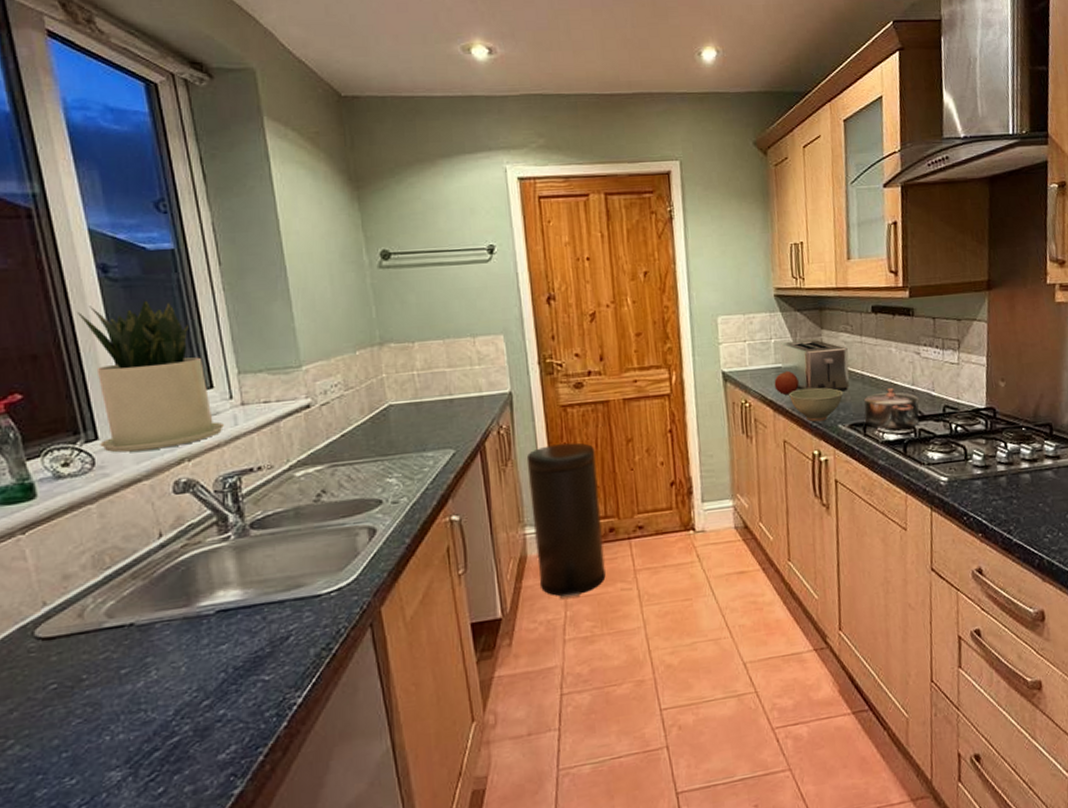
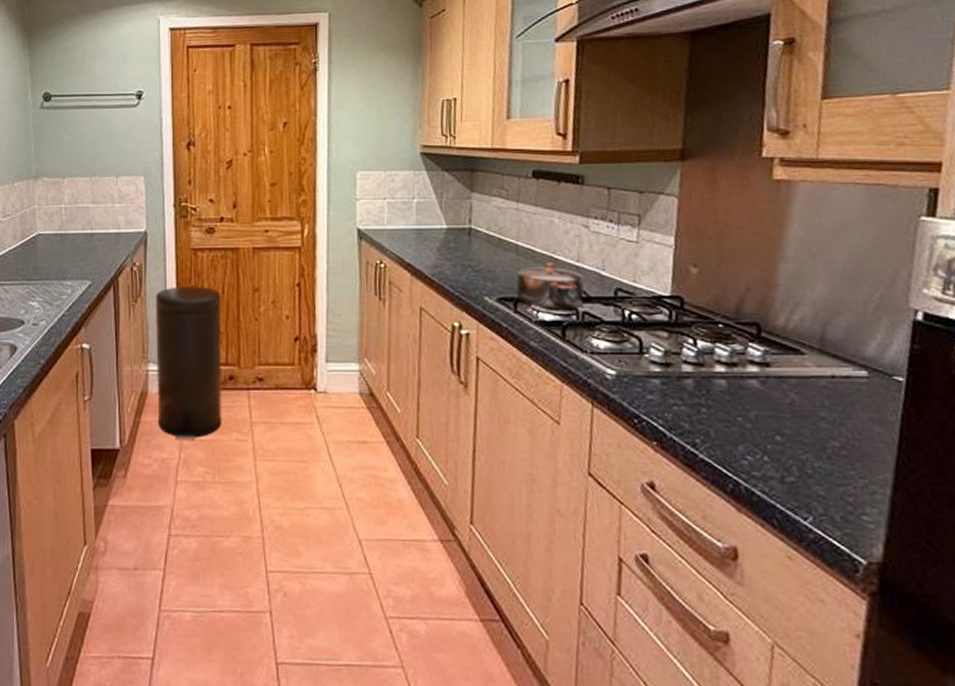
fruit: present [774,370,799,396] -> none [413,233,442,260]
toaster: present [780,340,850,392] -> none [422,203,502,261]
bowl: present [789,387,844,422] -> none [430,254,493,292]

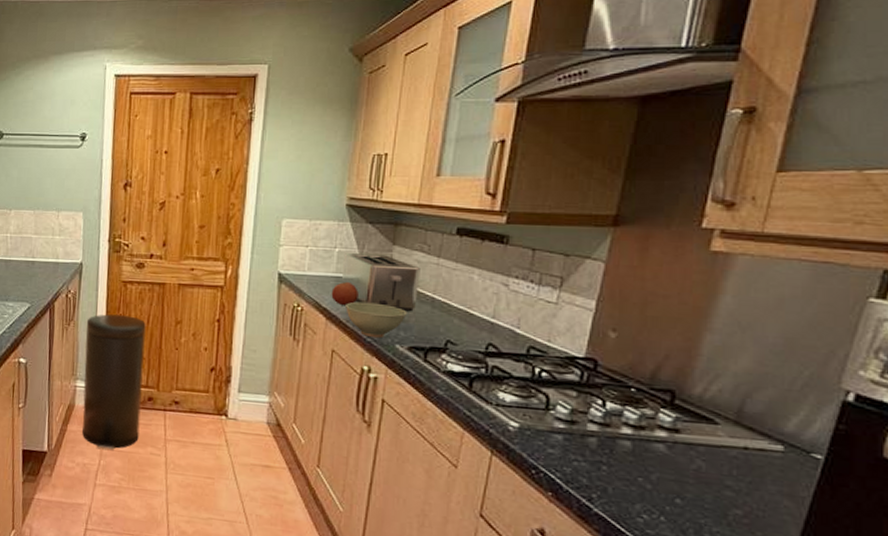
fruit: none [413,233,442,260] -> present [331,281,359,306]
toaster: none [422,203,502,261] -> present [341,253,420,312]
bowl: none [430,254,493,292] -> present [346,301,407,339]
cooking pot: present [516,263,586,309] -> none [427,317,500,363]

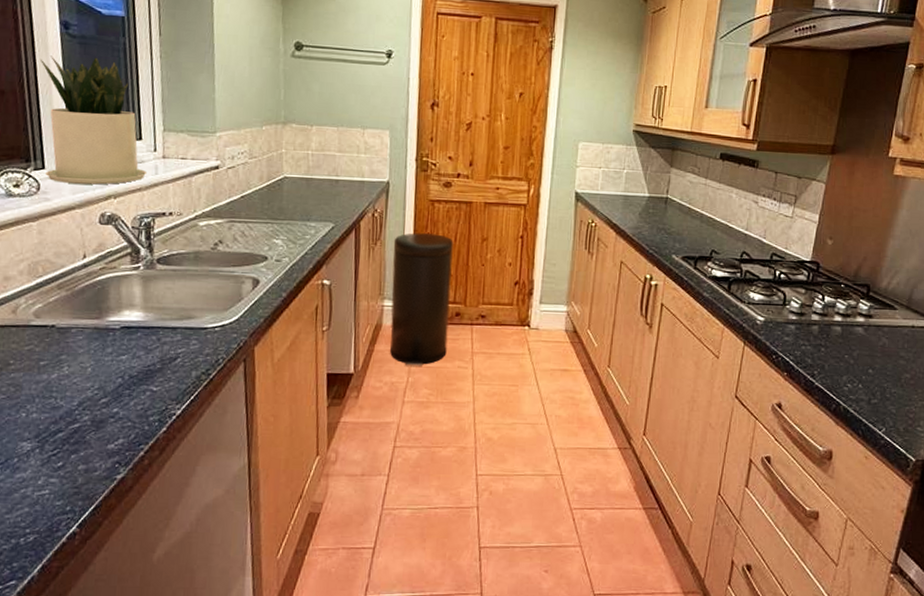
fruit: present [331,281,359,306] -> none [620,199,643,222]
toaster: present [341,253,420,312] -> none [628,174,692,226]
bowl: present [346,301,407,339] -> none [632,217,682,250]

